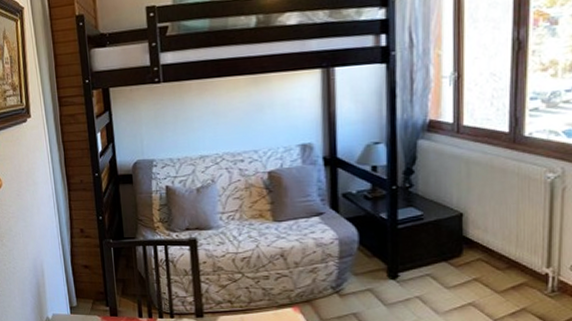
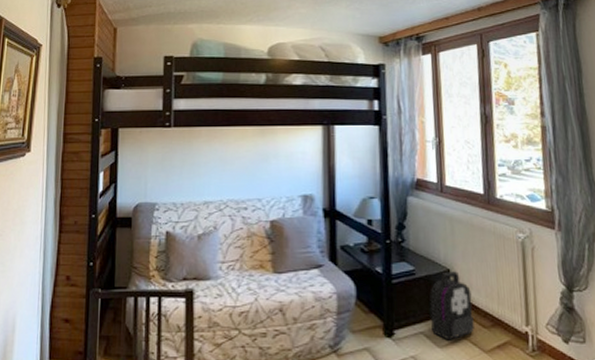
backpack: none [437,215,487,282] -> present [429,271,474,341]

